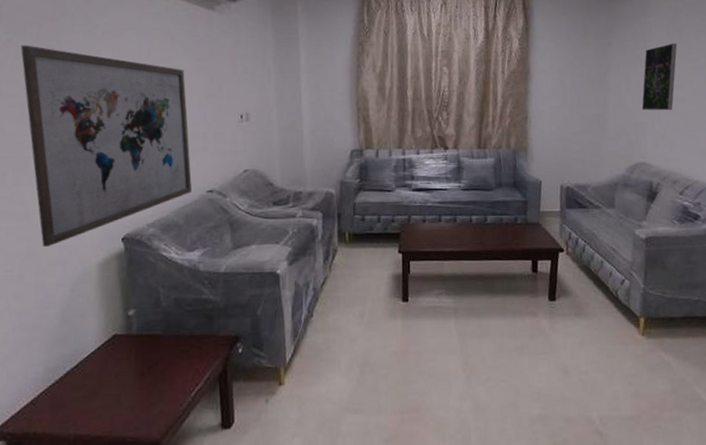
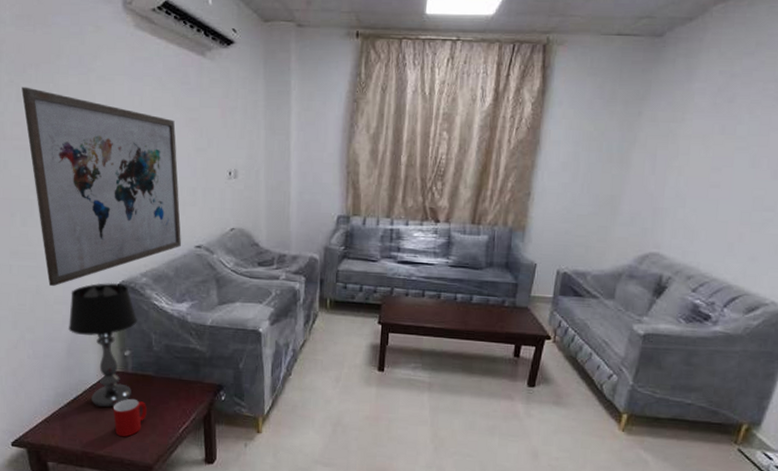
table lamp: none [62,236,143,378] -> present [67,282,137,407]
cup: none [113,363,154,411] -> present [113,398,147,437]
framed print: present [641,43,678,111] -> none [665,116,724,197]

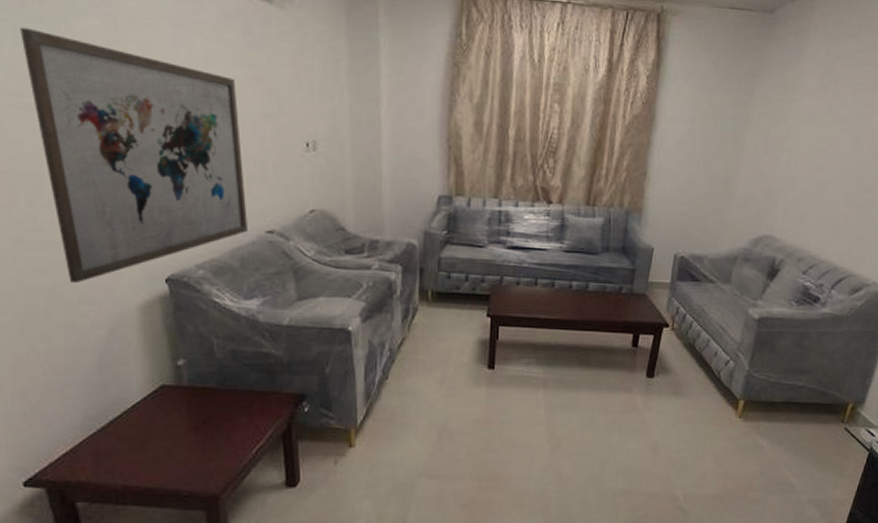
table lamp: present [67,282,137,407] -> none [98,276,193,429]
cup: present [113,398,147,437] -> none [164,417,209,464]

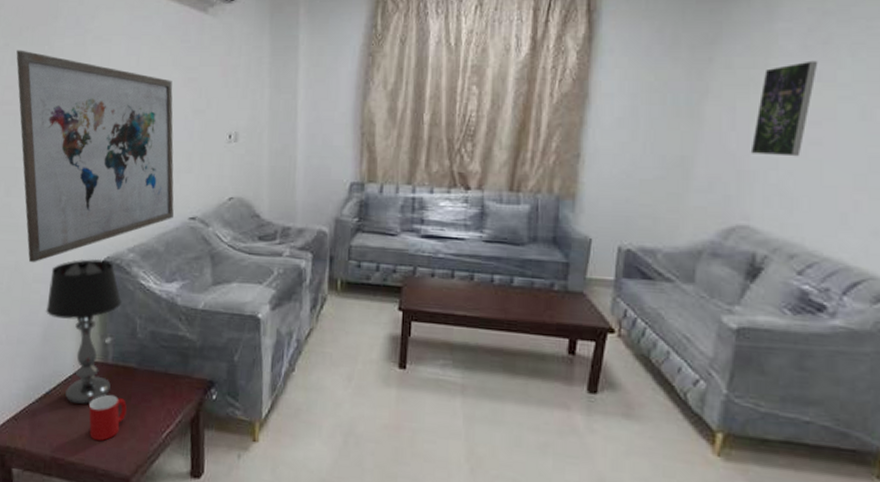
table lamp: none [98,276,193,429] -> present [45,258,122,404]
cup: none [164,417,209,464] -> present [88,394,127,441]
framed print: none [777,97,830,179] -> present [750,60,818,157]

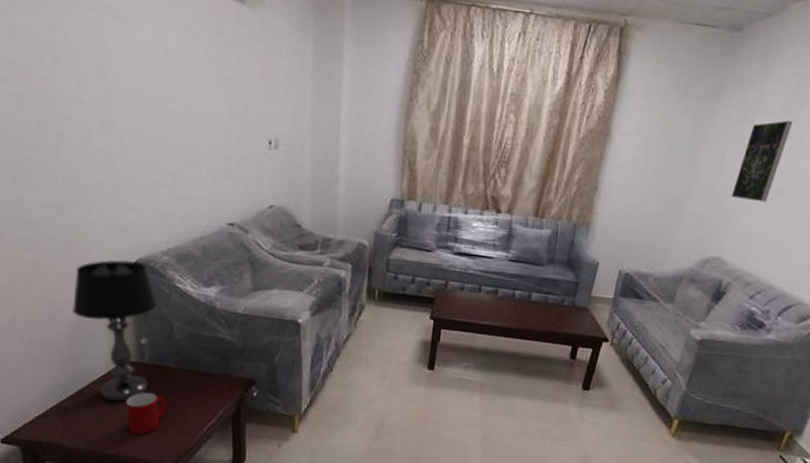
wall art: present [16,50,174,263] -> none [15,19,211,262]

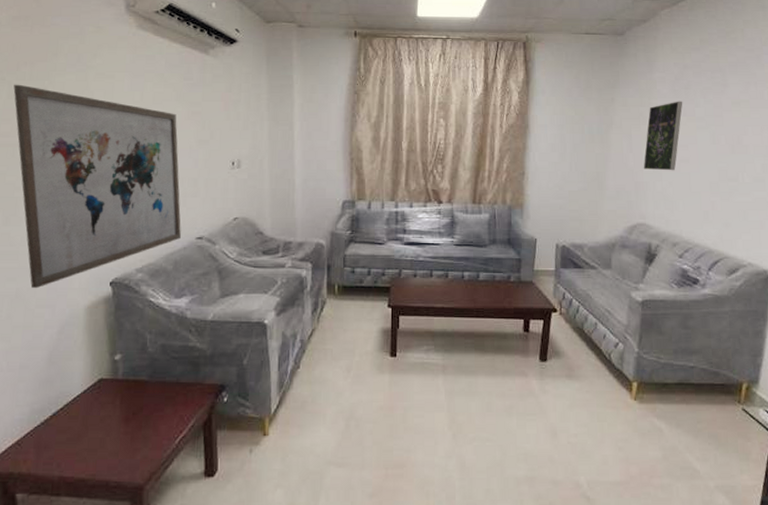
wall art: none [15,19,211,262] -> present [13,84,181,289]
table lamp: present [71,259,157,401] -> none [50,280,131,421]
cup: present [125,392,166,435] -> none [98,408,139,455]

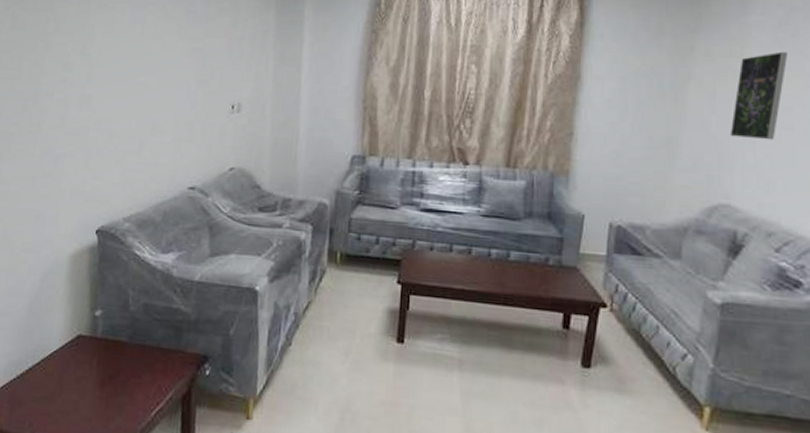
wall art: present [13,84,181,289] -> none [16,14,177,232]

